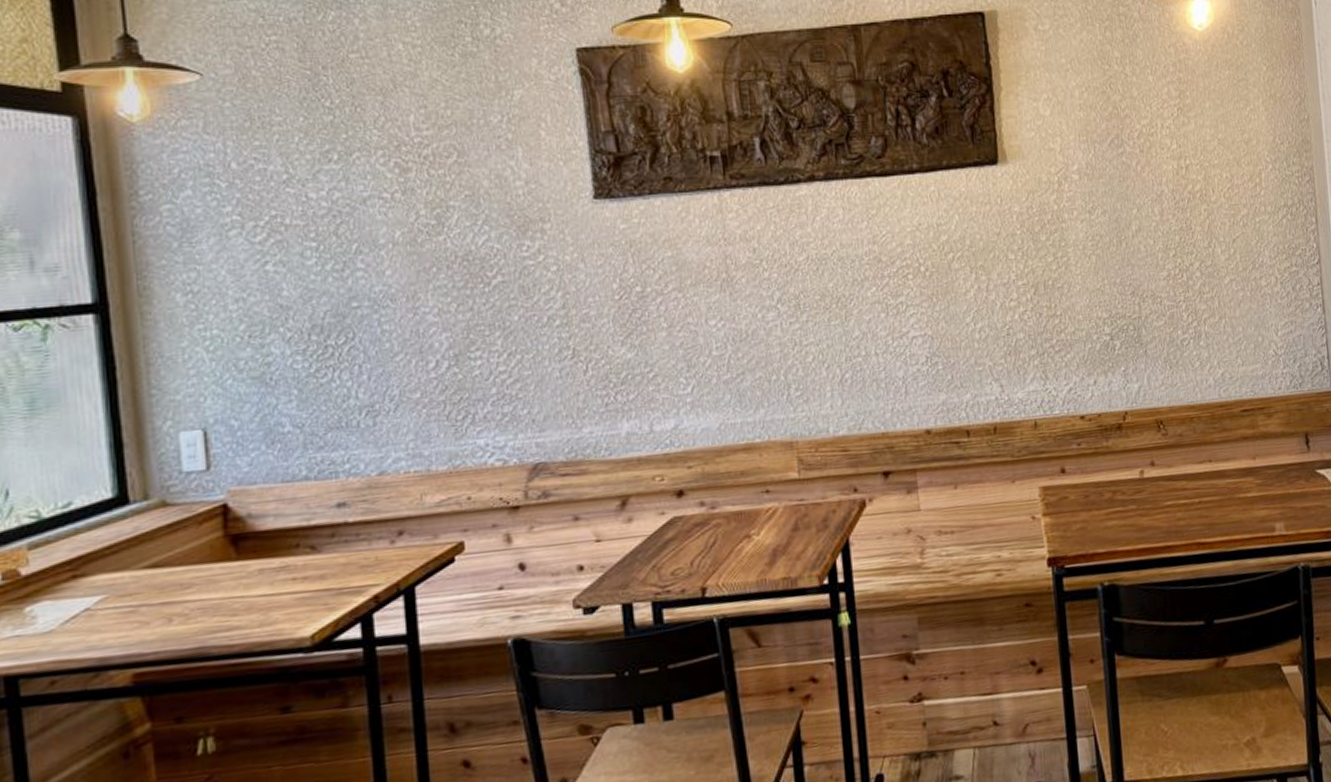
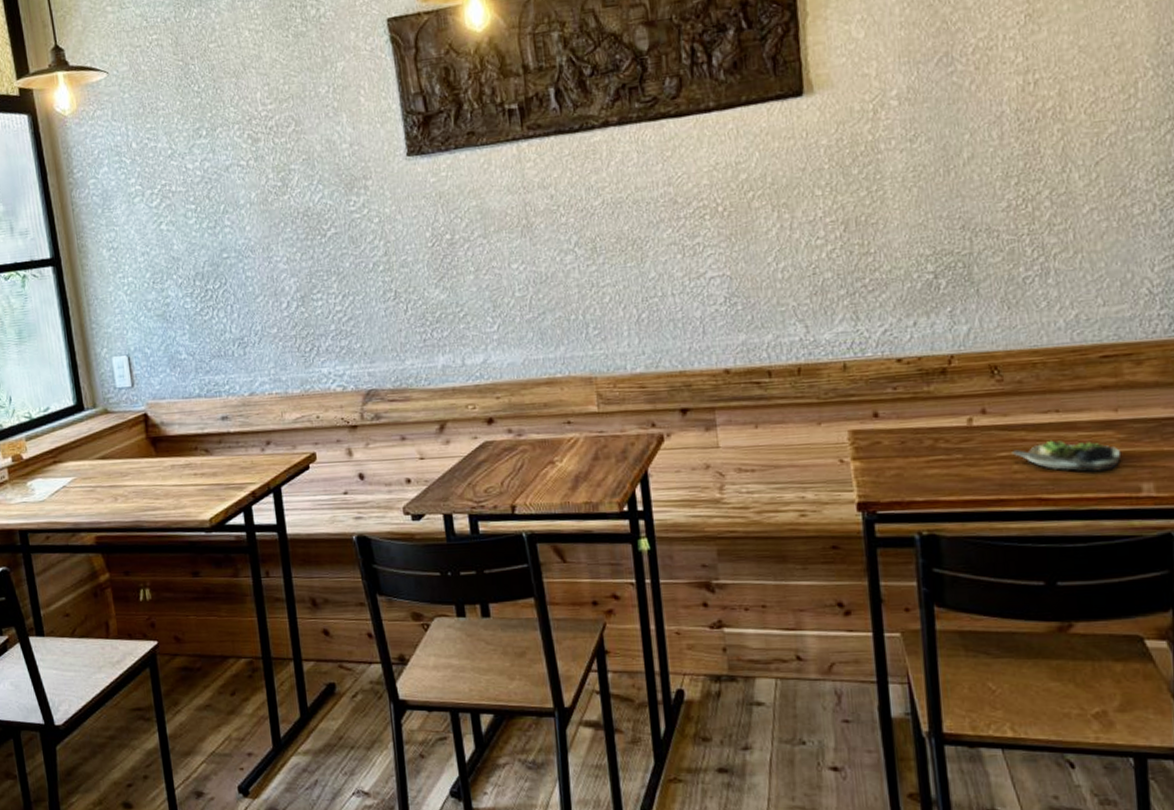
salad plate: none [1175,488,1260,516] -> present [1011,441,1122,473]

